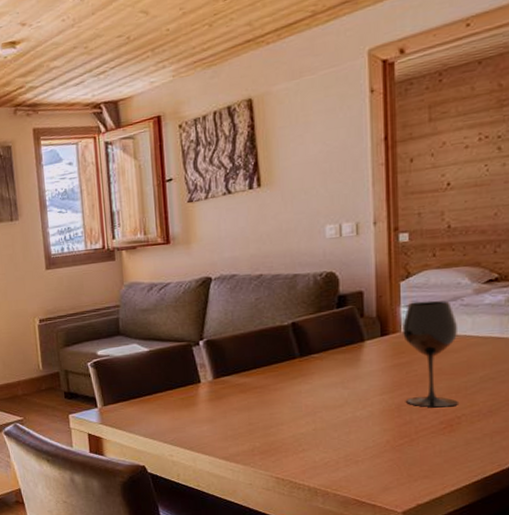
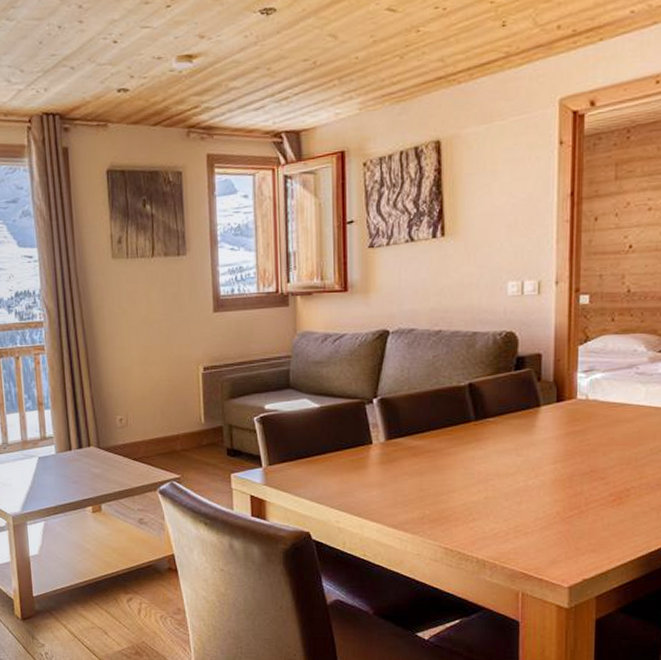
wineglass: present [403,300,460,408] -> none [578,367,632,479]

